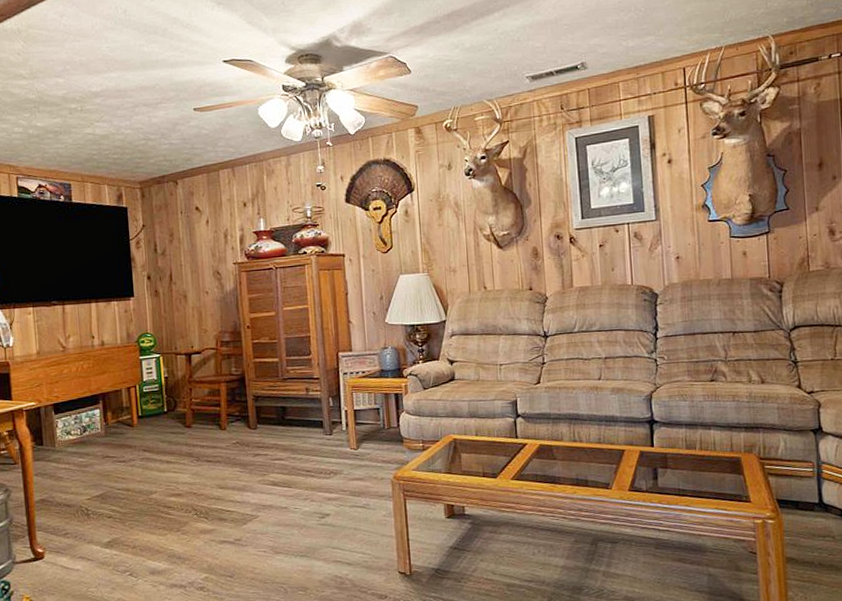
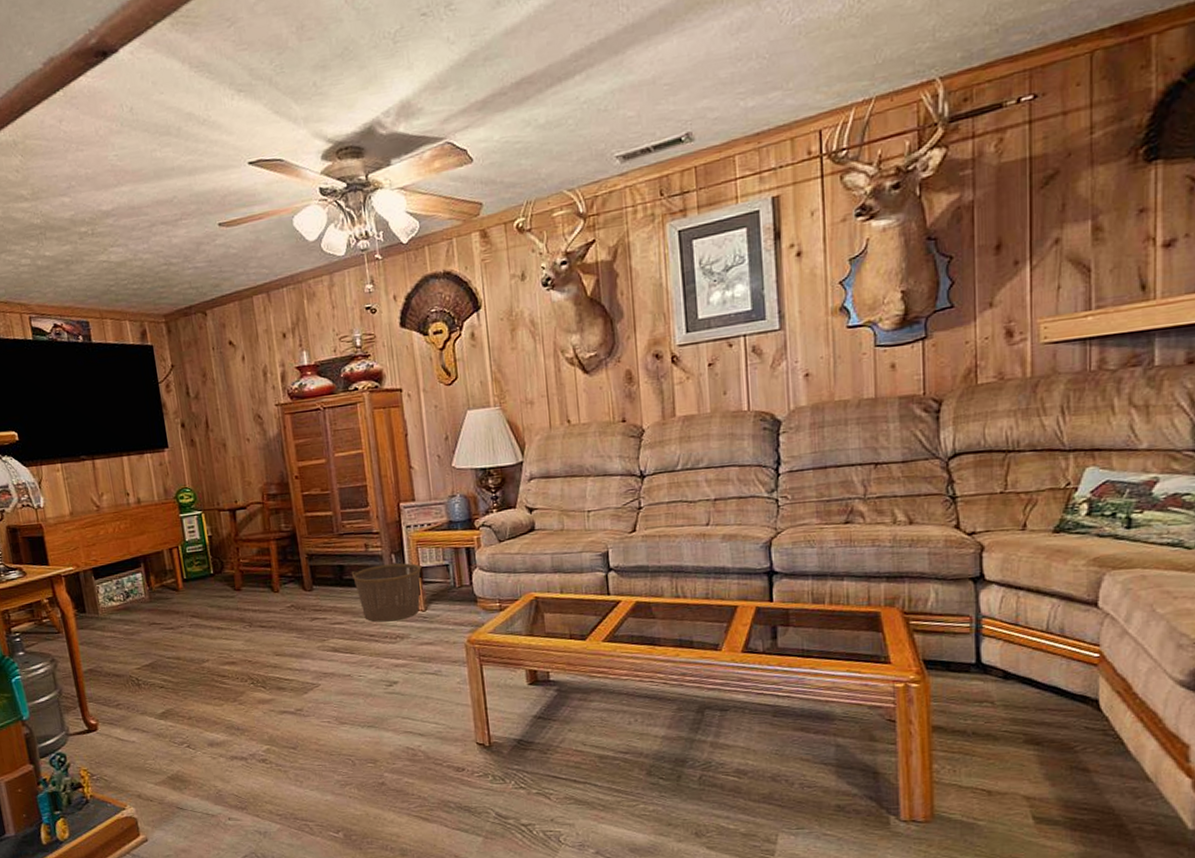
basket: none [292,406,356,459] -> present [351,563,422,622]

